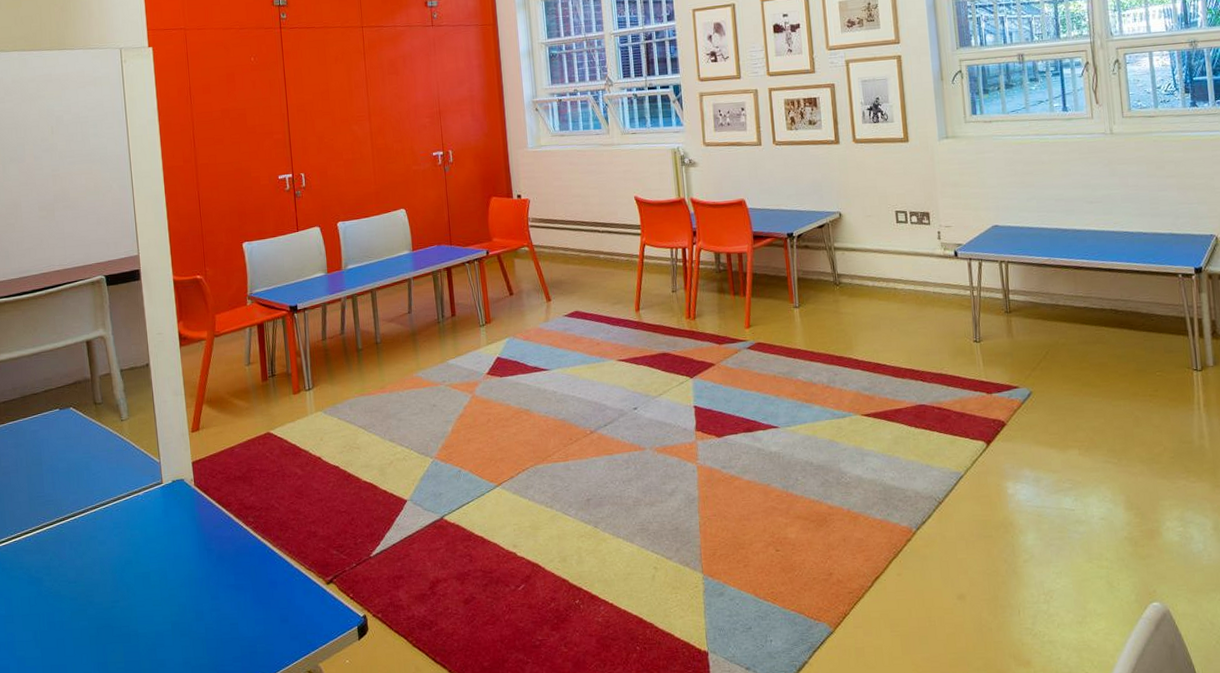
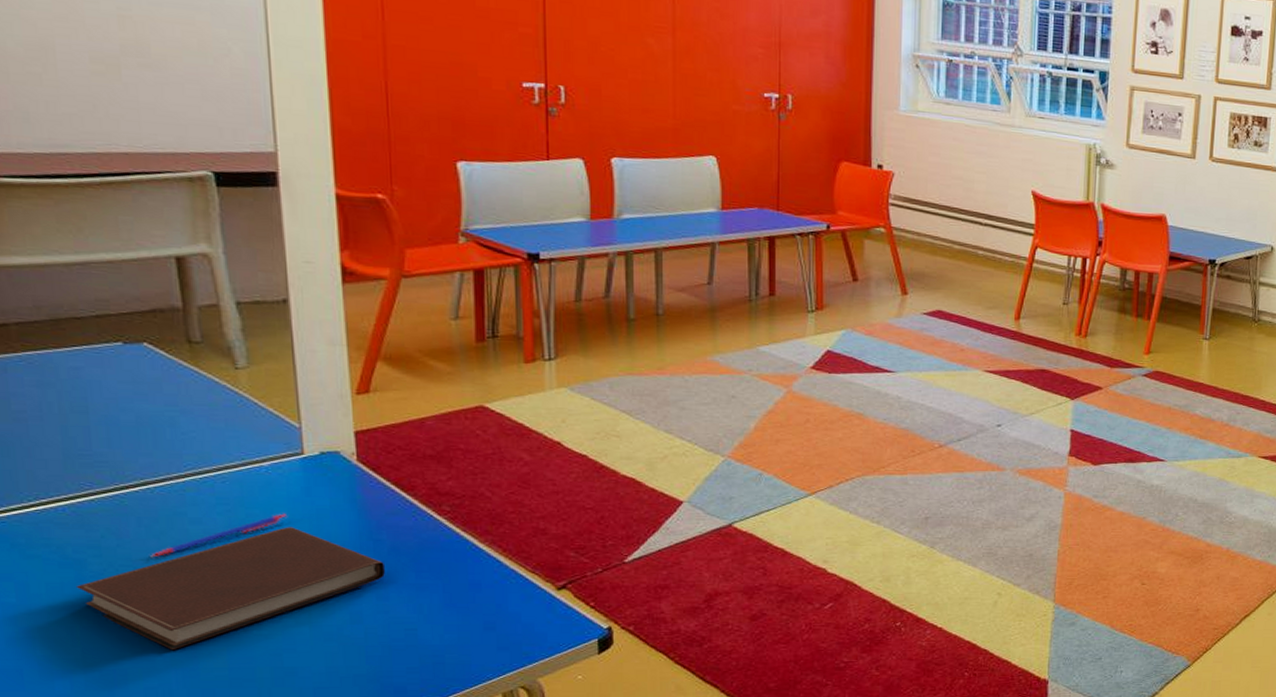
notebook: none [37,543,216,647] -> present [75,527,385,649]
pen: none [78,532,154,574] -> present [150,513,286,558]

